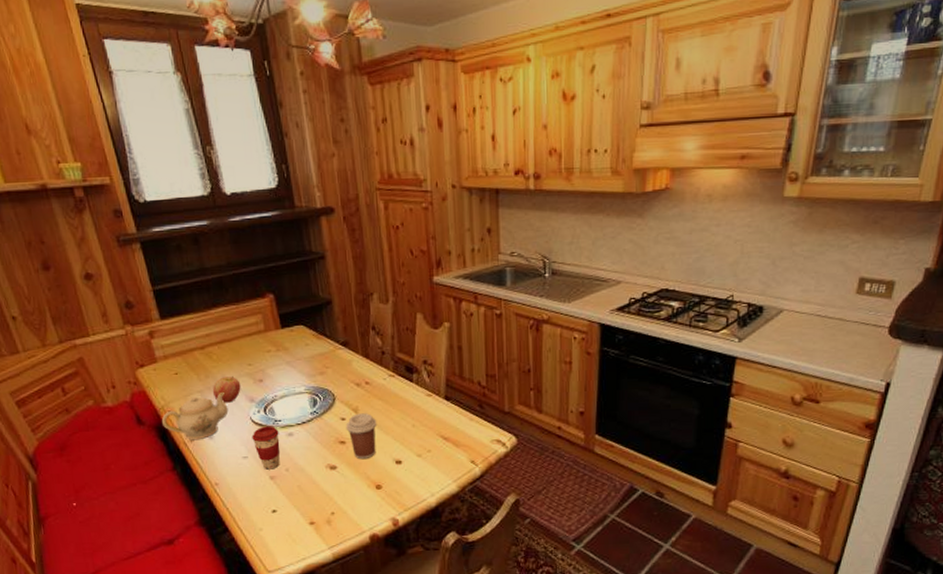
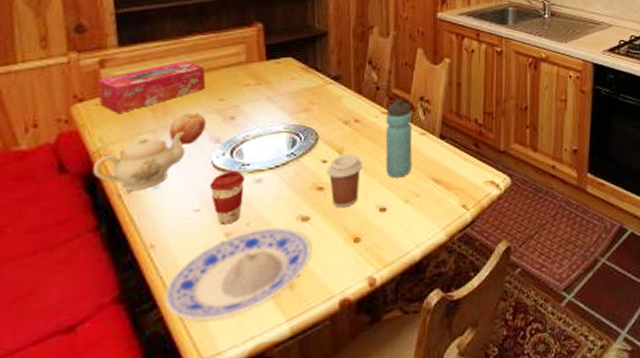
tissue box: none [151,331,235,378] -> present [97,61,206,114]
plate: none [232,474,341,544] -> present [164,227,311,322]
water bottle: none [393,363,421,435] -> present [385,99,413,178]

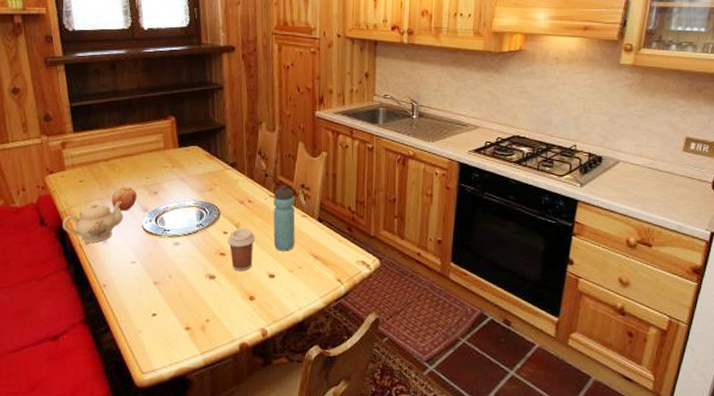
tissue box: present [97,61,206,114] -> none [61,145,136,185]
plate: present [164,227,311,322] -> none [114,282,217,346]
coffee cup: present [209,171,245,225] -> none [141,234,167,275]

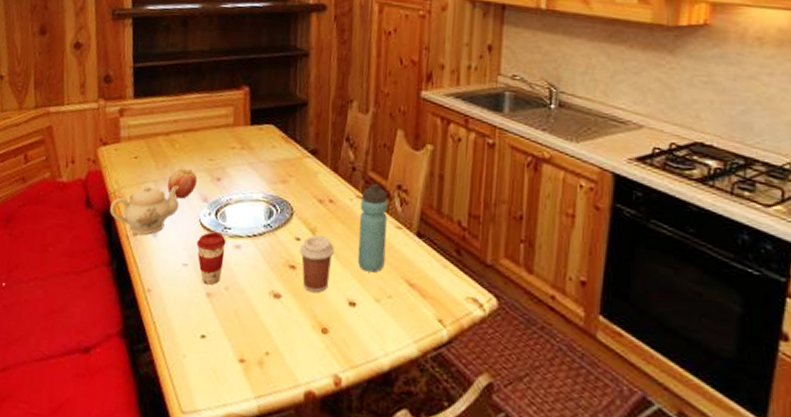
coffee cup: none [141,234,167,275] -> present [196,232,227,285]

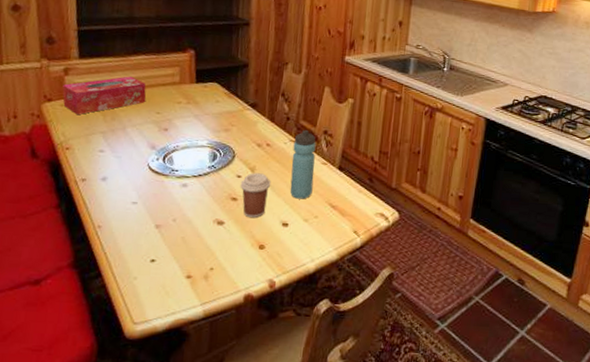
teapot: present [109,185,179,235] -> none [56,136,128,180]
tissue box: none [117,117,199,161] -> present [62,76,146,115]
apple: present [167,168,198,199] -> none [115,121,146,147]
coffee cup: present [196,232,227,285] -> none [145,174,174,218]

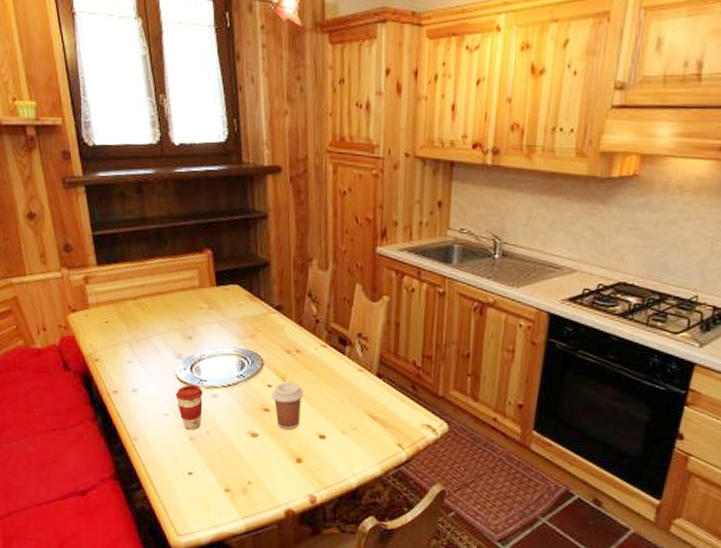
tissue box: present [62,76,146,115] -> none [85,282,168,326]
coffee cup: none [145,174,174,218] -> present [175,385,203,430]
water bottle: present [290,130,316,199] -> none [324,334,350,410]

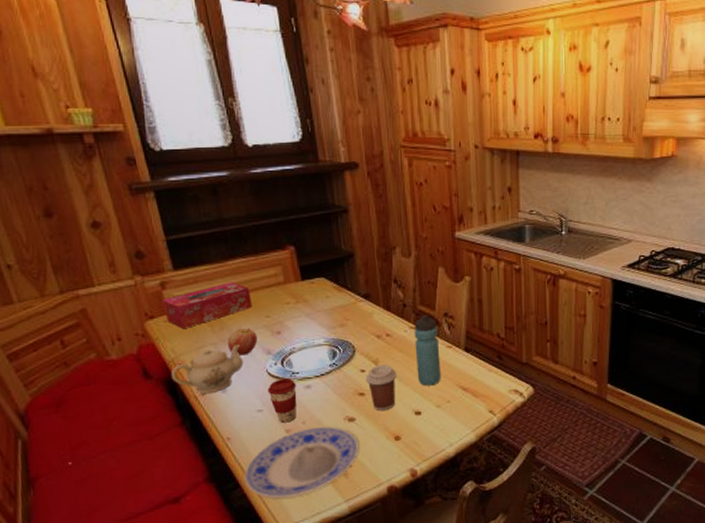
tissue box: none [85,282,168,326] -> present [162,282,253,330]
teapot: none [87,346,155,392] -> present [170,345,244,394]
apple: none [141,329,170,357] -> present [227,327,258,355]
plate: none [147,438,260,507] -> present [244,426,359,499]
water bottle: none [324,334,350,410] -> present [414,315,441,386]

